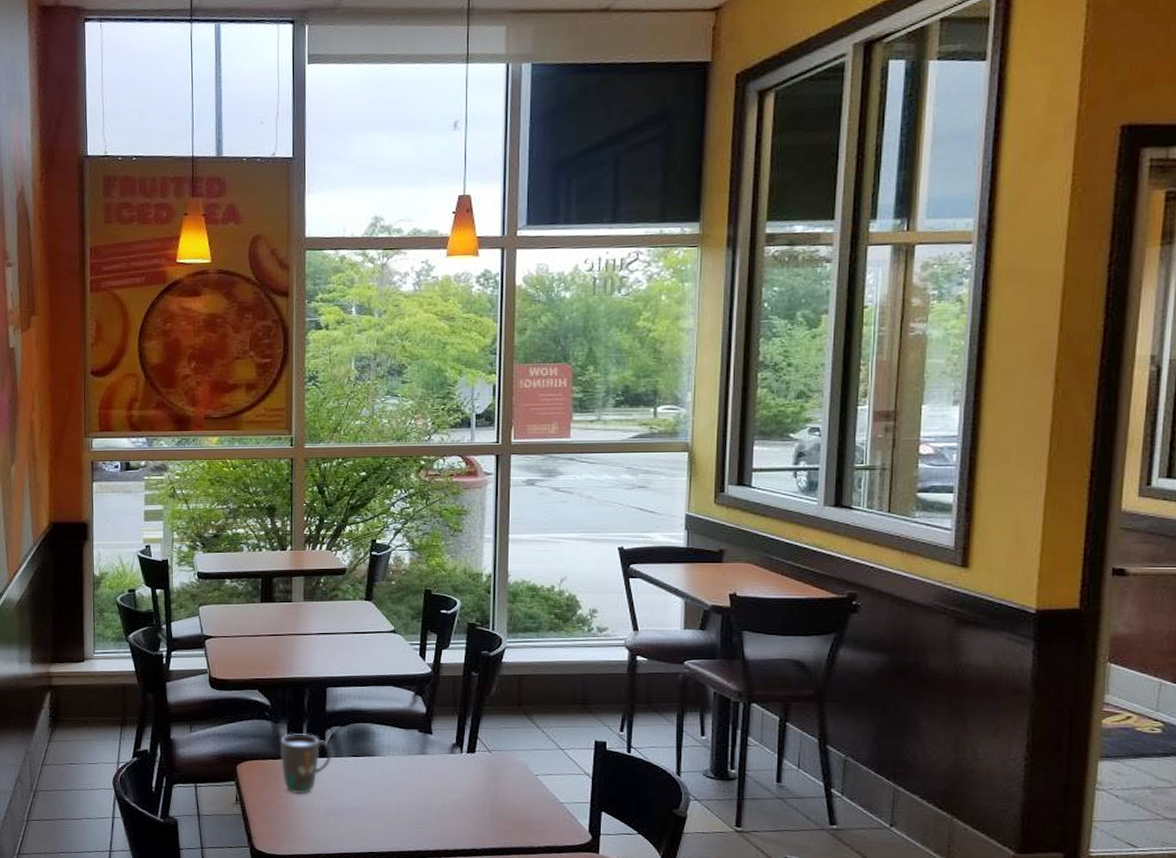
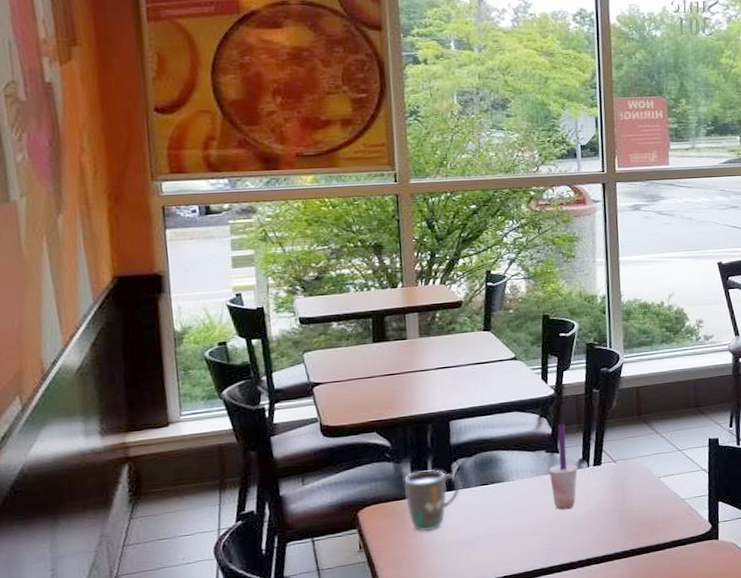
beverage cup: none [420,704,450,795] -> present [548,424,578,510]

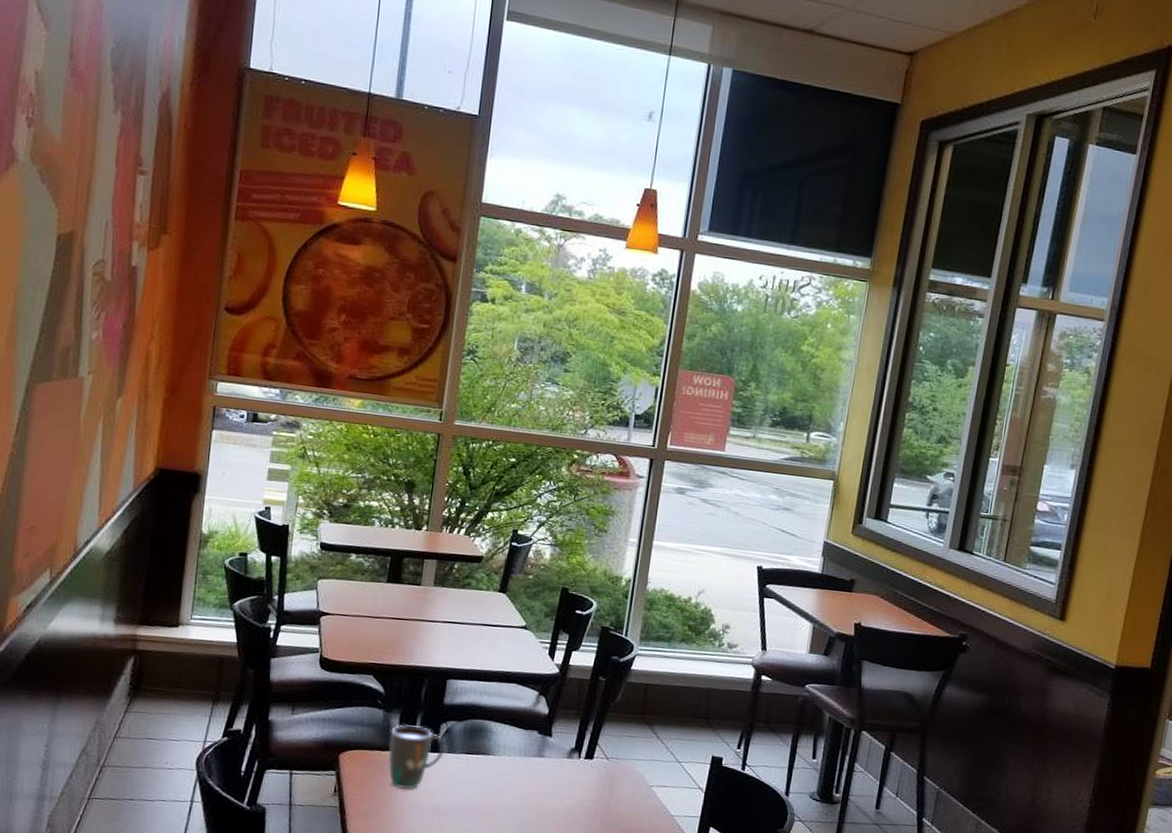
beverage cup: present [548,424,578,510] -> none [536,706,568,799]

